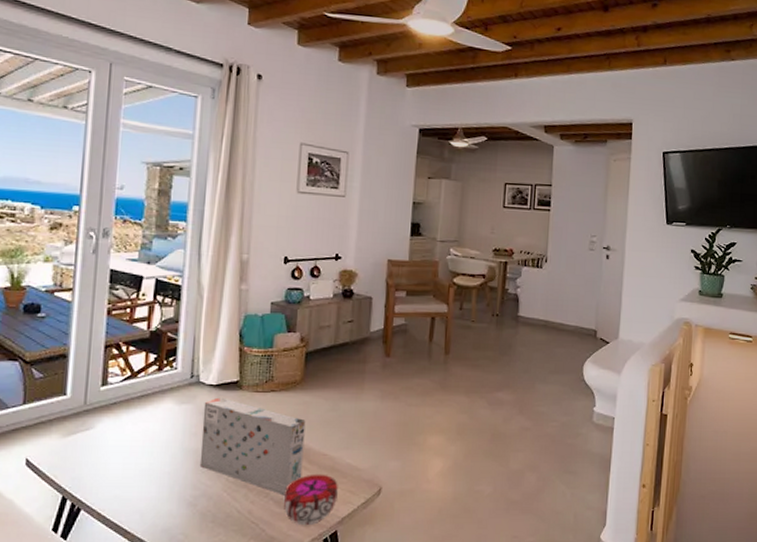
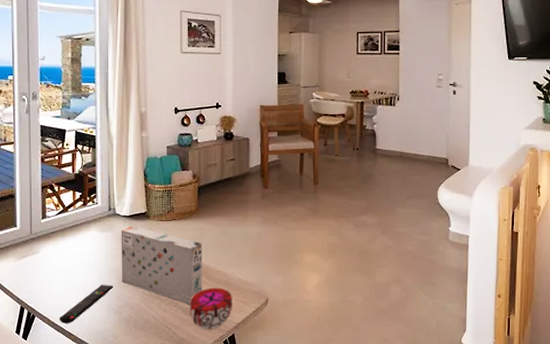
remote control: none [112,470,189,518] -> present [59,285,113,323]

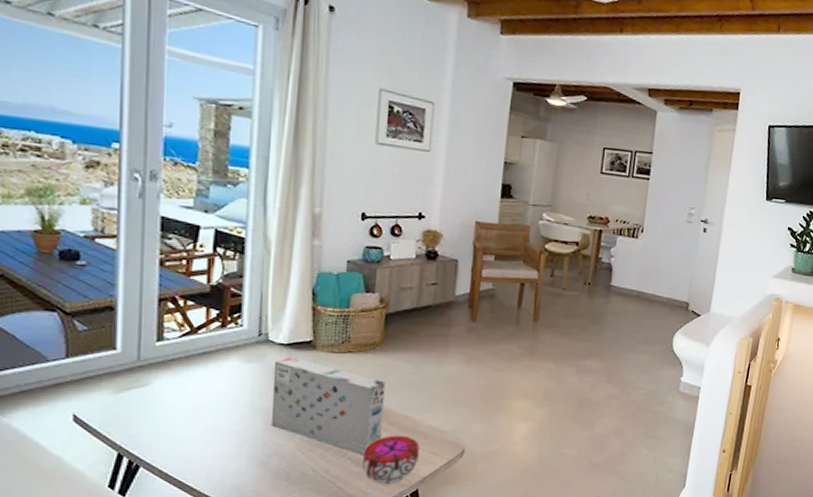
remote control: present [59,285,113,323] -> none [176,429,259,476]

